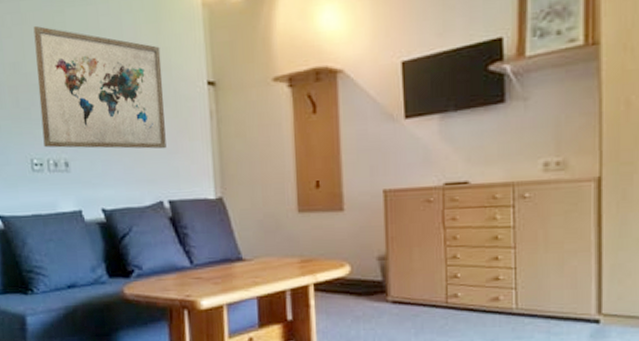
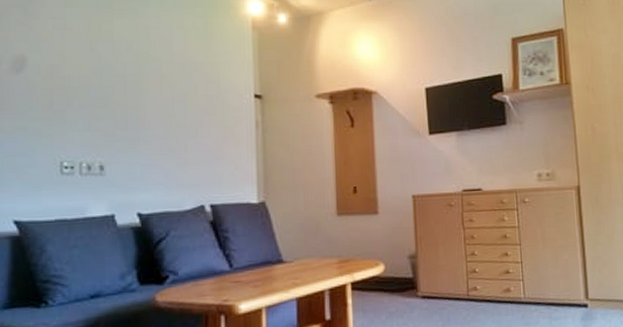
wall art: present [33,25,166,149] -> none [76,32,211,155]

